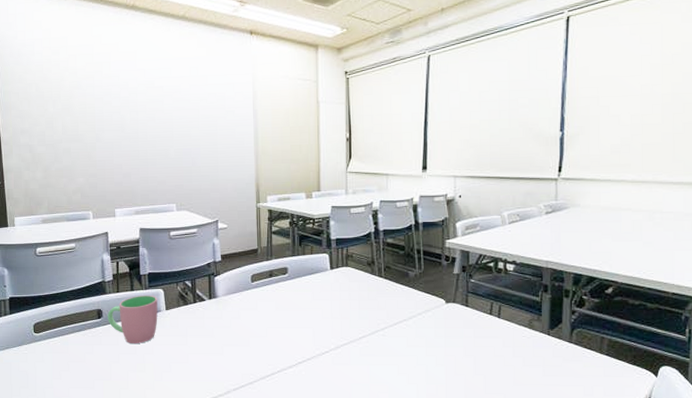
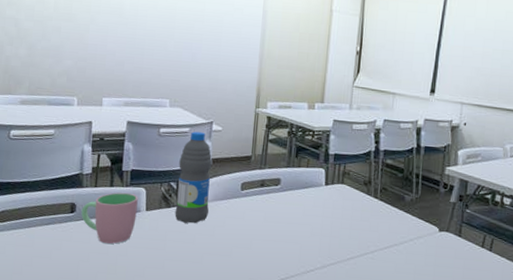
water bottle: none [191,231,224,318] -> present [175,131,213,224]

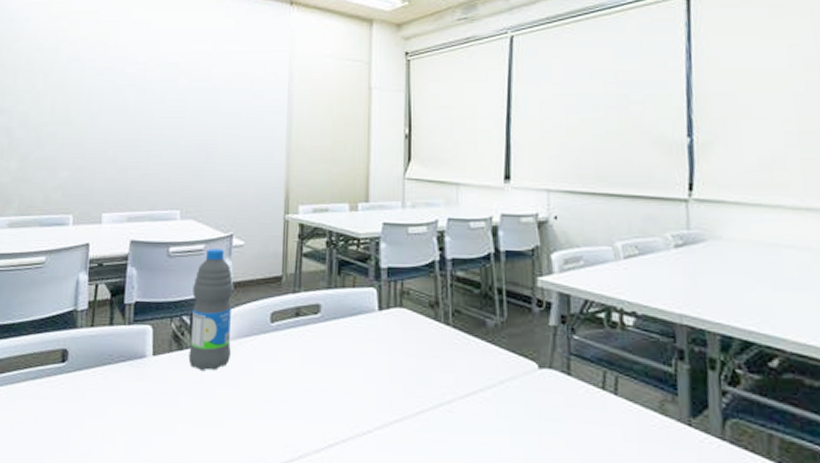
cup: present [81,192,138,244] -> none [74,332,143,402]

